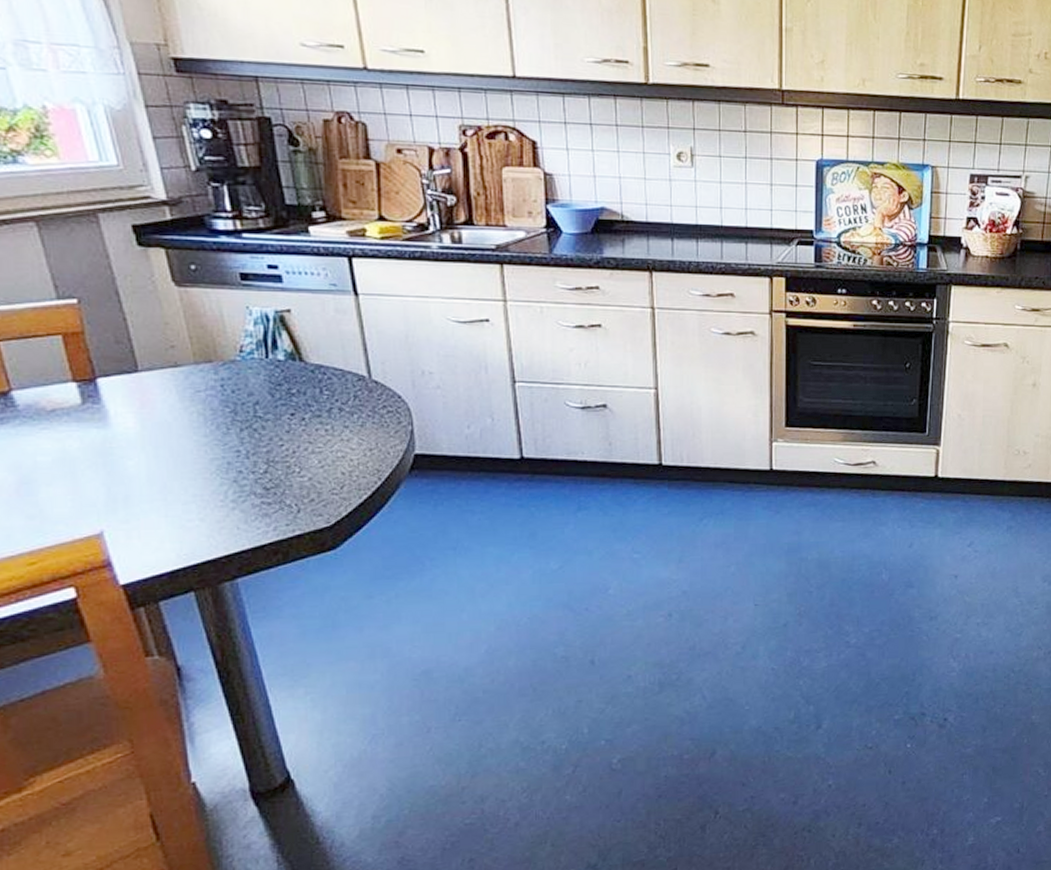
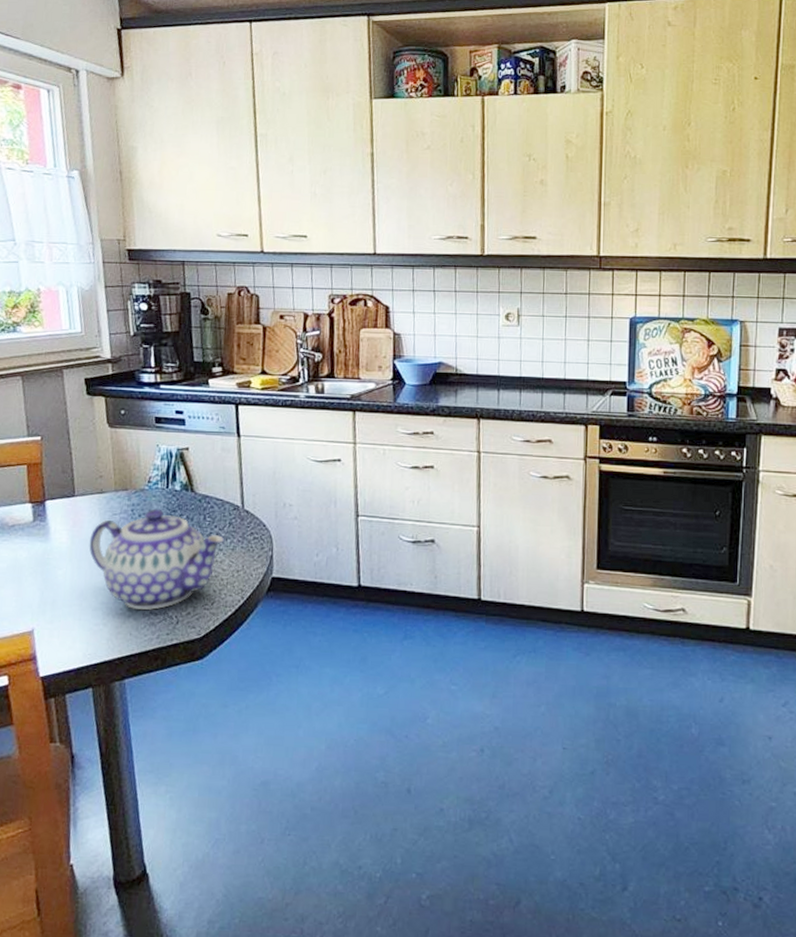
teapot: none [167,383,350,500] -> present [89,508,225,610]

